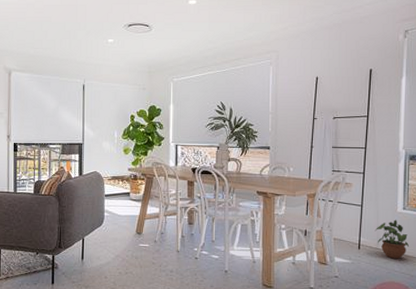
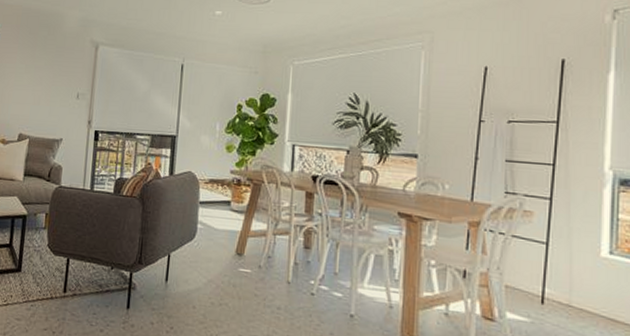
potted plant: present [375,219,409,259] -> none [566,267,618,324]

